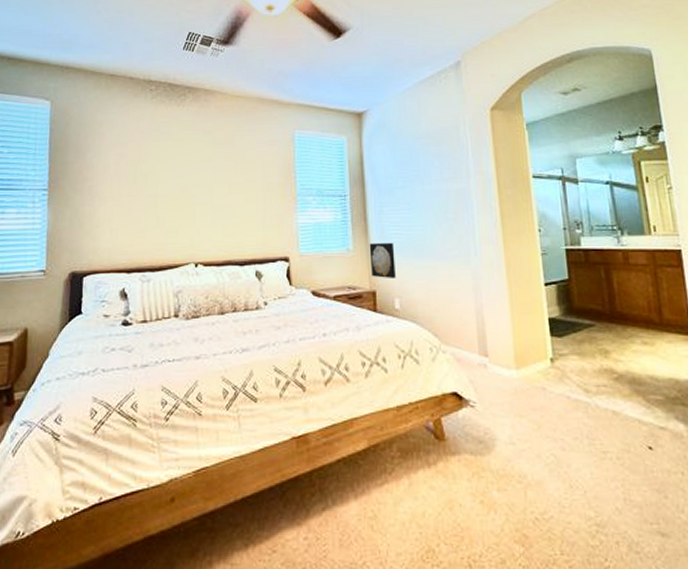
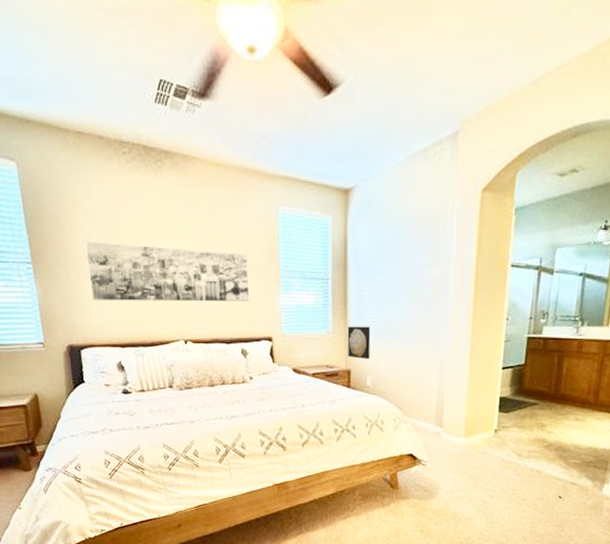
wall art: none [103,167,266,224] -> present [85,241,250,302]

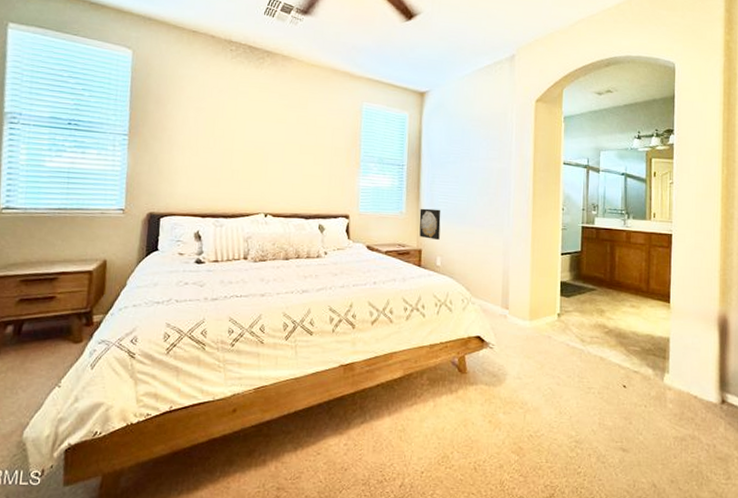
wall art: present [85,241,250,302] -> none [181,119,332,181]

